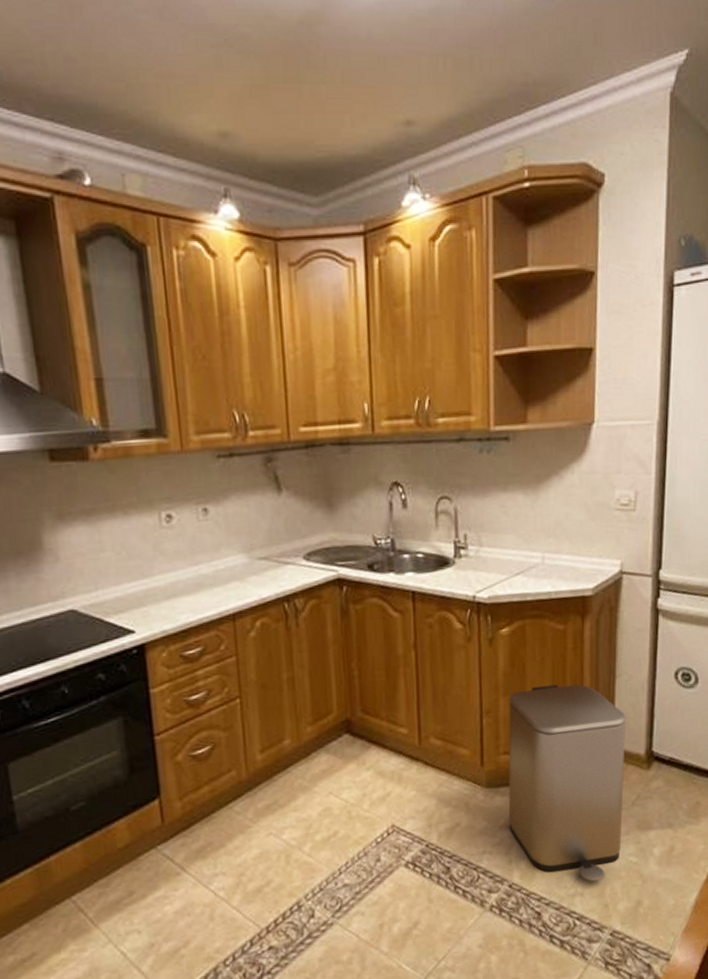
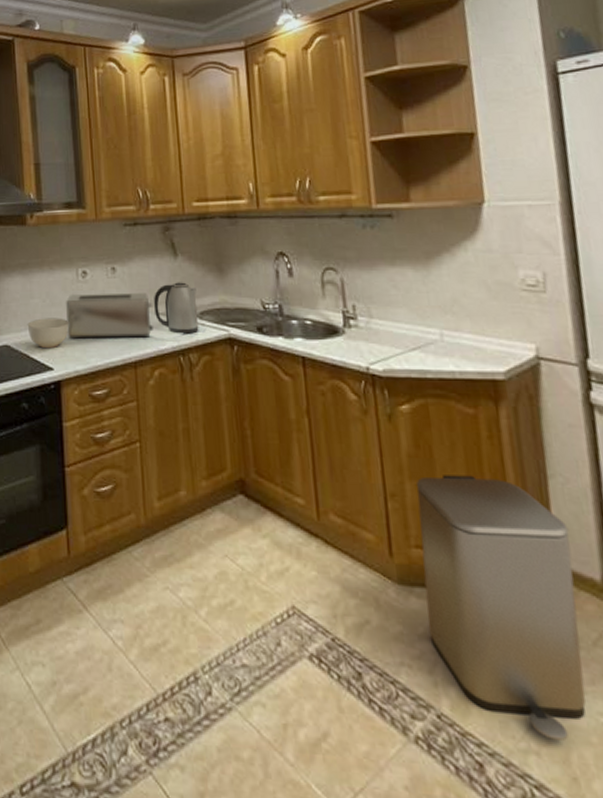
bowl: none [98,572,152,610] -> present [27,318,69,349]
toaster: none [145,535,254,595] -> present [65,292,153,339]
kettle: none [253,521,306,580] -> present [153,282,199,334]

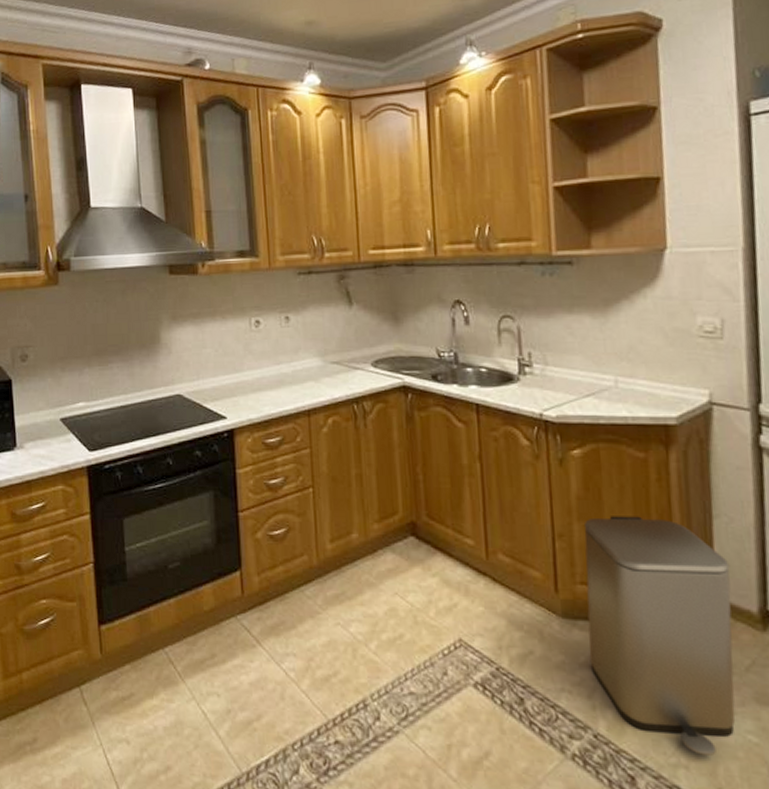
bowl: present [27,318,69,349] -> none [199,367,242,398]
toaster: present [65,292,153,339] -> none [238,341,327,388]
kettle: present [153,282,199,334] -> none [327,331,374,383]

